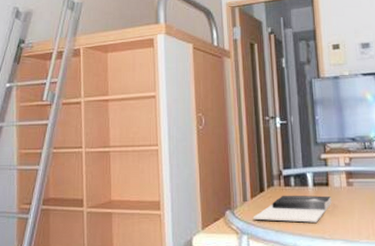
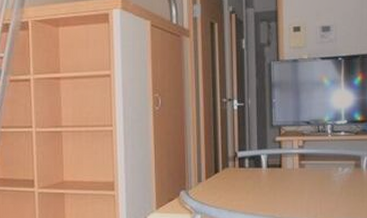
book: present [252,195,332,223] -> none [206,176,284,202]

